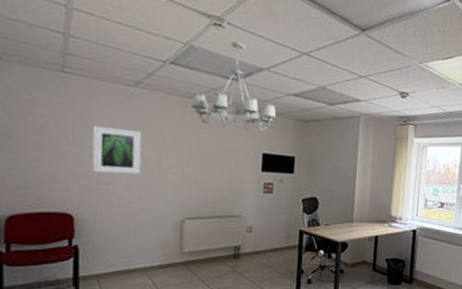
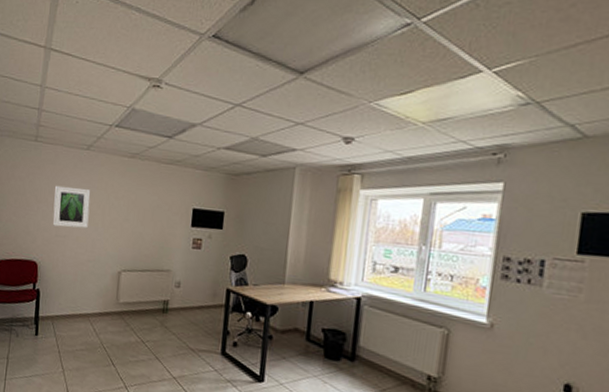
chandelier: present [191,41,277,132] -> none [131,100,208,187]

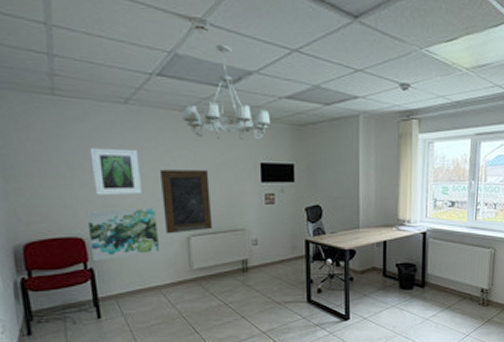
wall art: none [40,239,97,284] -> present [86,207,160,262]
chalkboard: none [101,208,145,267] -> present [159,169,213,234]
chandelier: none [131,100,208,187] -> present [183,44,271,141]

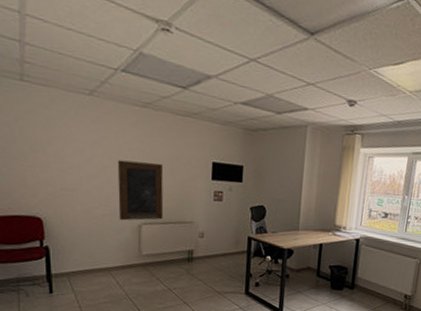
wall art: present [86,207,160,262] -> none [46,193,113,241]
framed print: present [89,147,142,196] -> none [53,133,99,182]
chandelier: present [183,44,271,141] -> none [143,47,226,141]

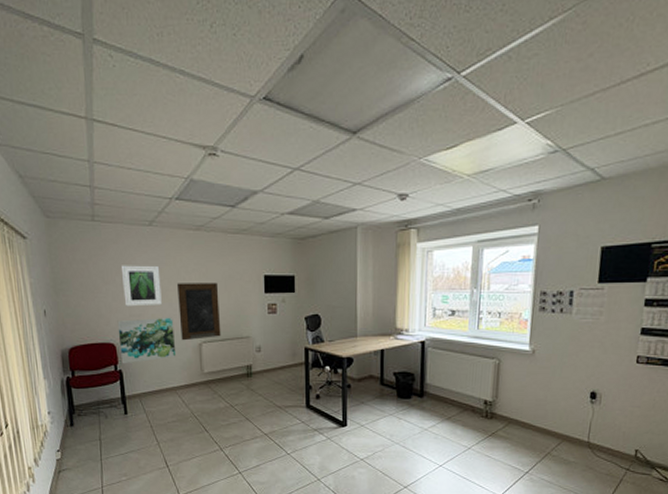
wall art: none [46,193,113,241] -> present [117,317,177,364]
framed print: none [53,133,99,182] -> present [120,265,162,307]

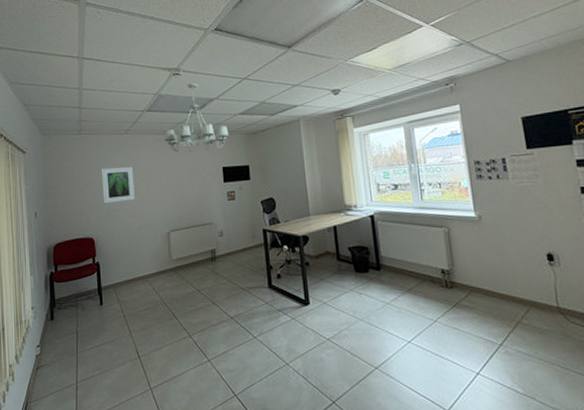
wall art: present [117,317,177,364] -> none [96,210,148,257]
chalkboard: present [176,283,221,341] -> none [147,177,187,231]
chandelier: none [197,168,274,255] -> present [164,83,230,153]

